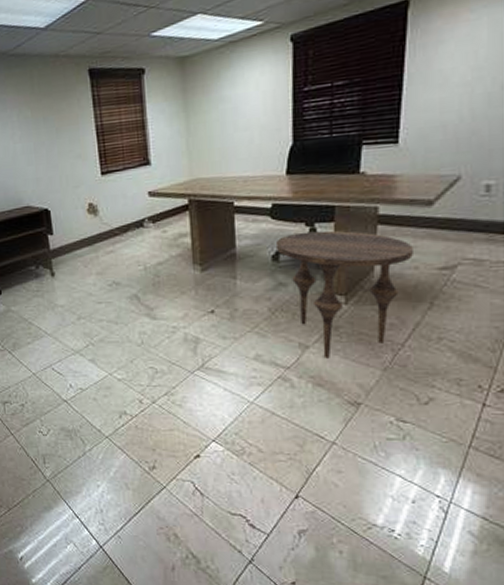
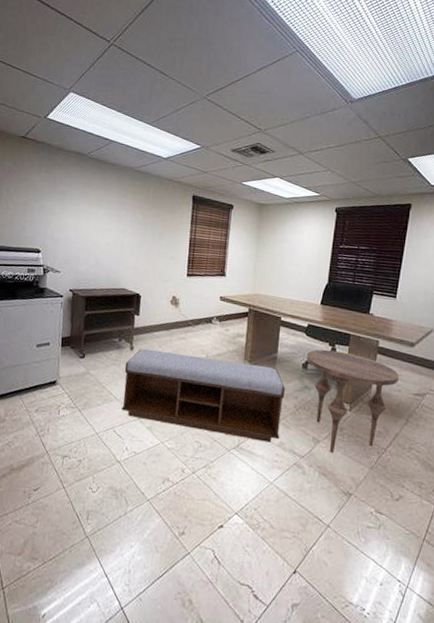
bench: none [49,267,255,357] -> present [121,348,286,443]

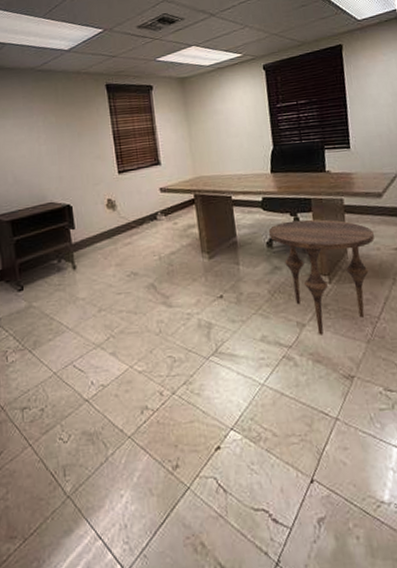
bench: present [121,348,286,443] -> none [70,254,261,346]

